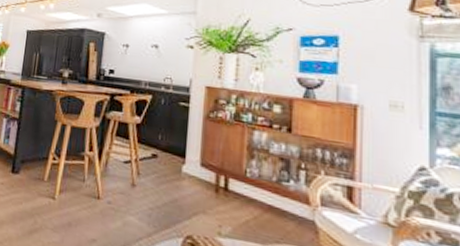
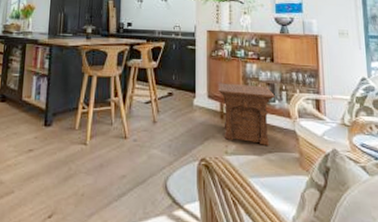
side table: none [214,150,290,234] -> present [218,83,275,146]

